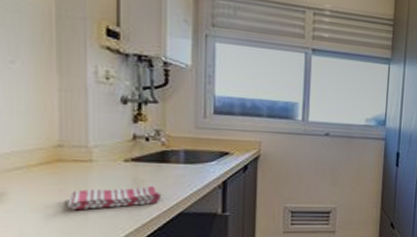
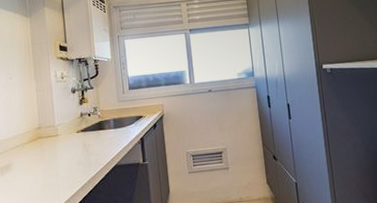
dish towel: present [68,185,162,211] -> none [46,147,102,172]

